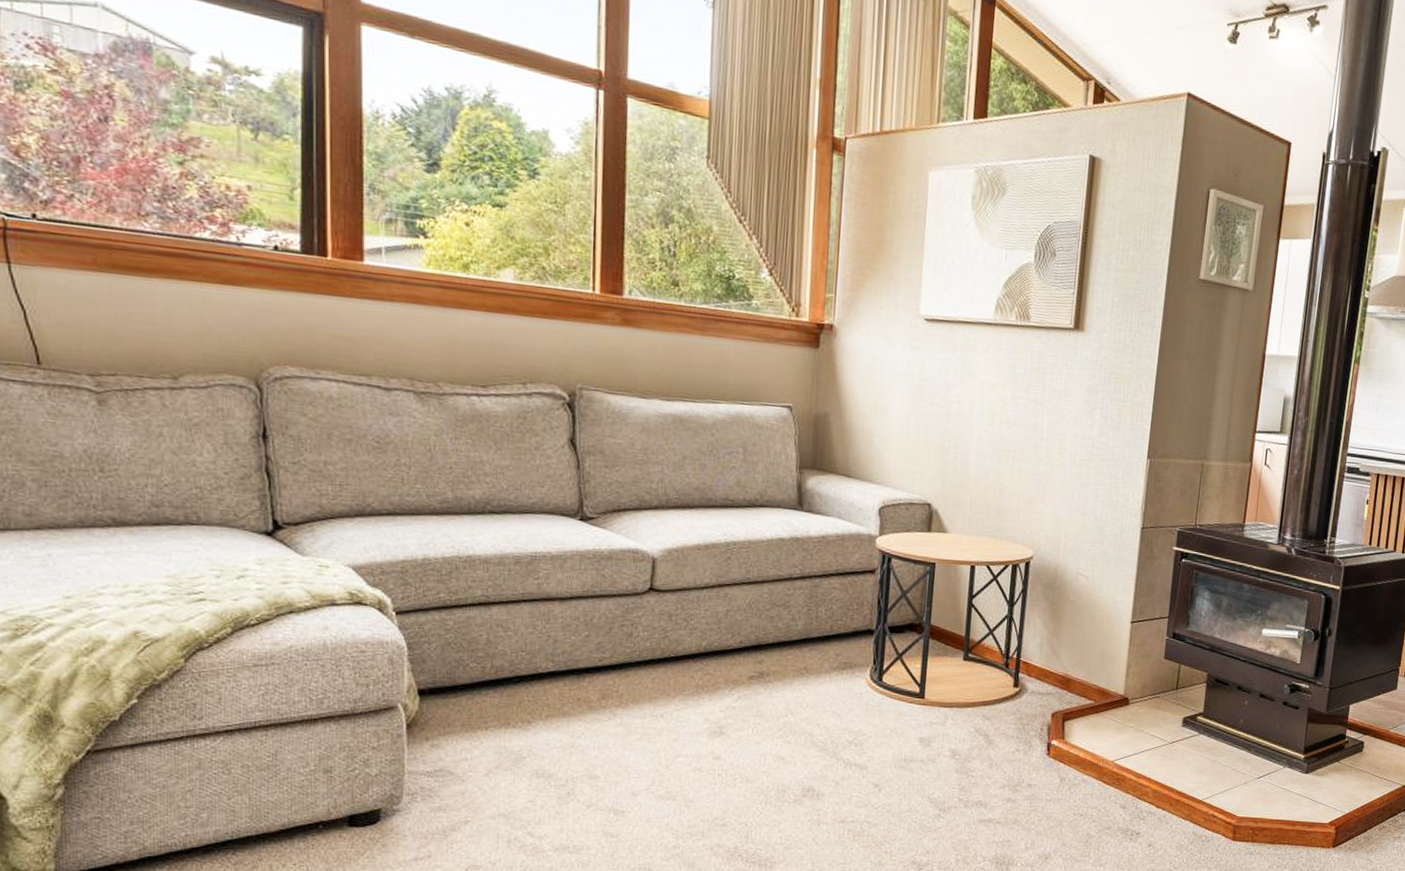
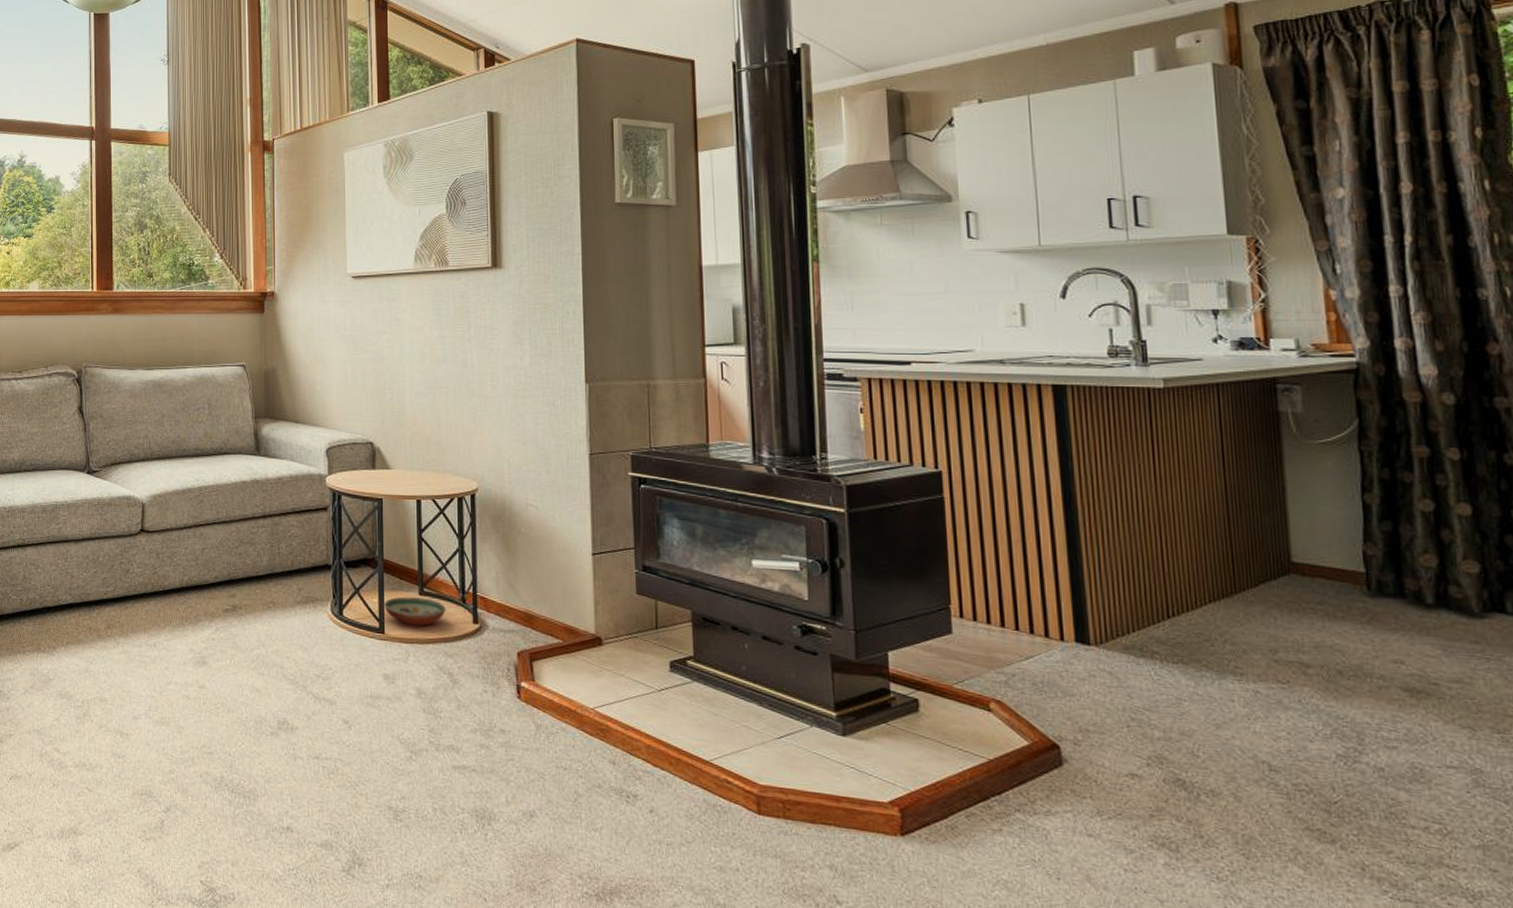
decorative bowl: none [925,662,989,691] -> present [383,596,446,626]

